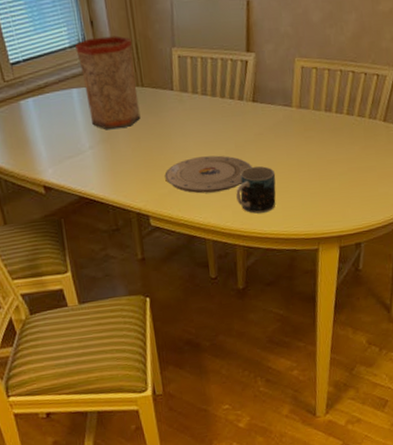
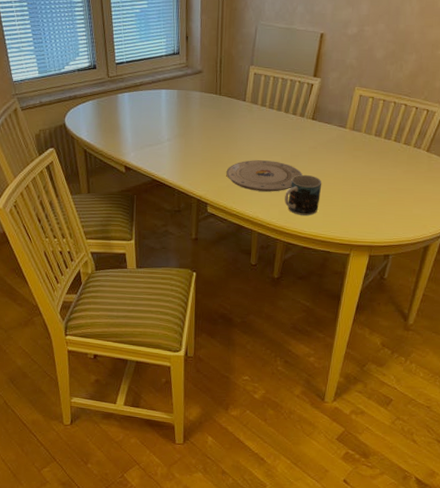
vase: present [75,35,141,130] -> none [170,50,217,127]

